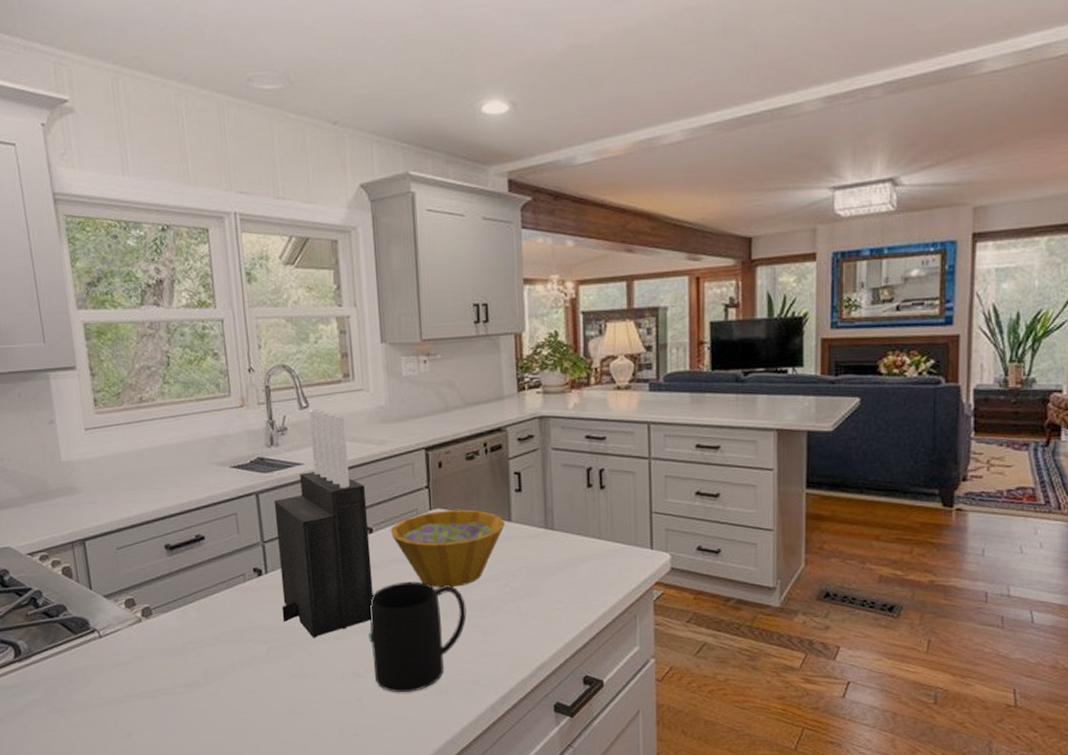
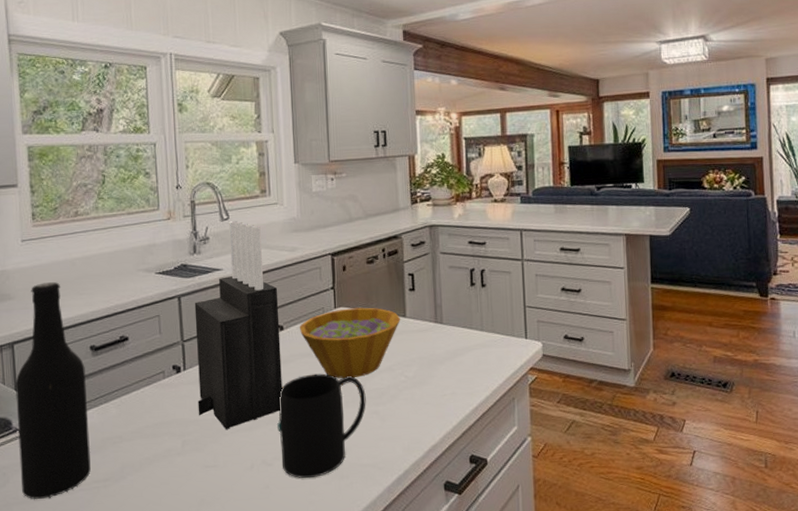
bottle: none [89,475,173,702] -> present [15,282,91,500]

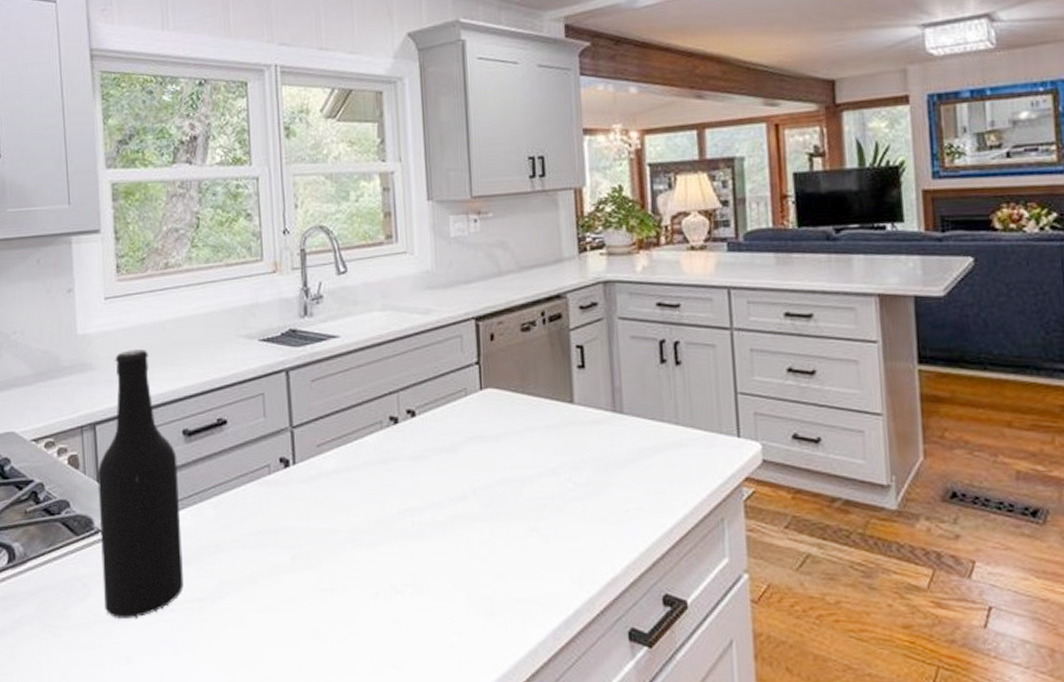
knife block: present [194,220,283,429] -> none [305,274,415,543]
mug: present [277,373,366,479] -> none [409,475,523,613]
bowl: present [300,307,400,378] -> none [436,389,566,482]

